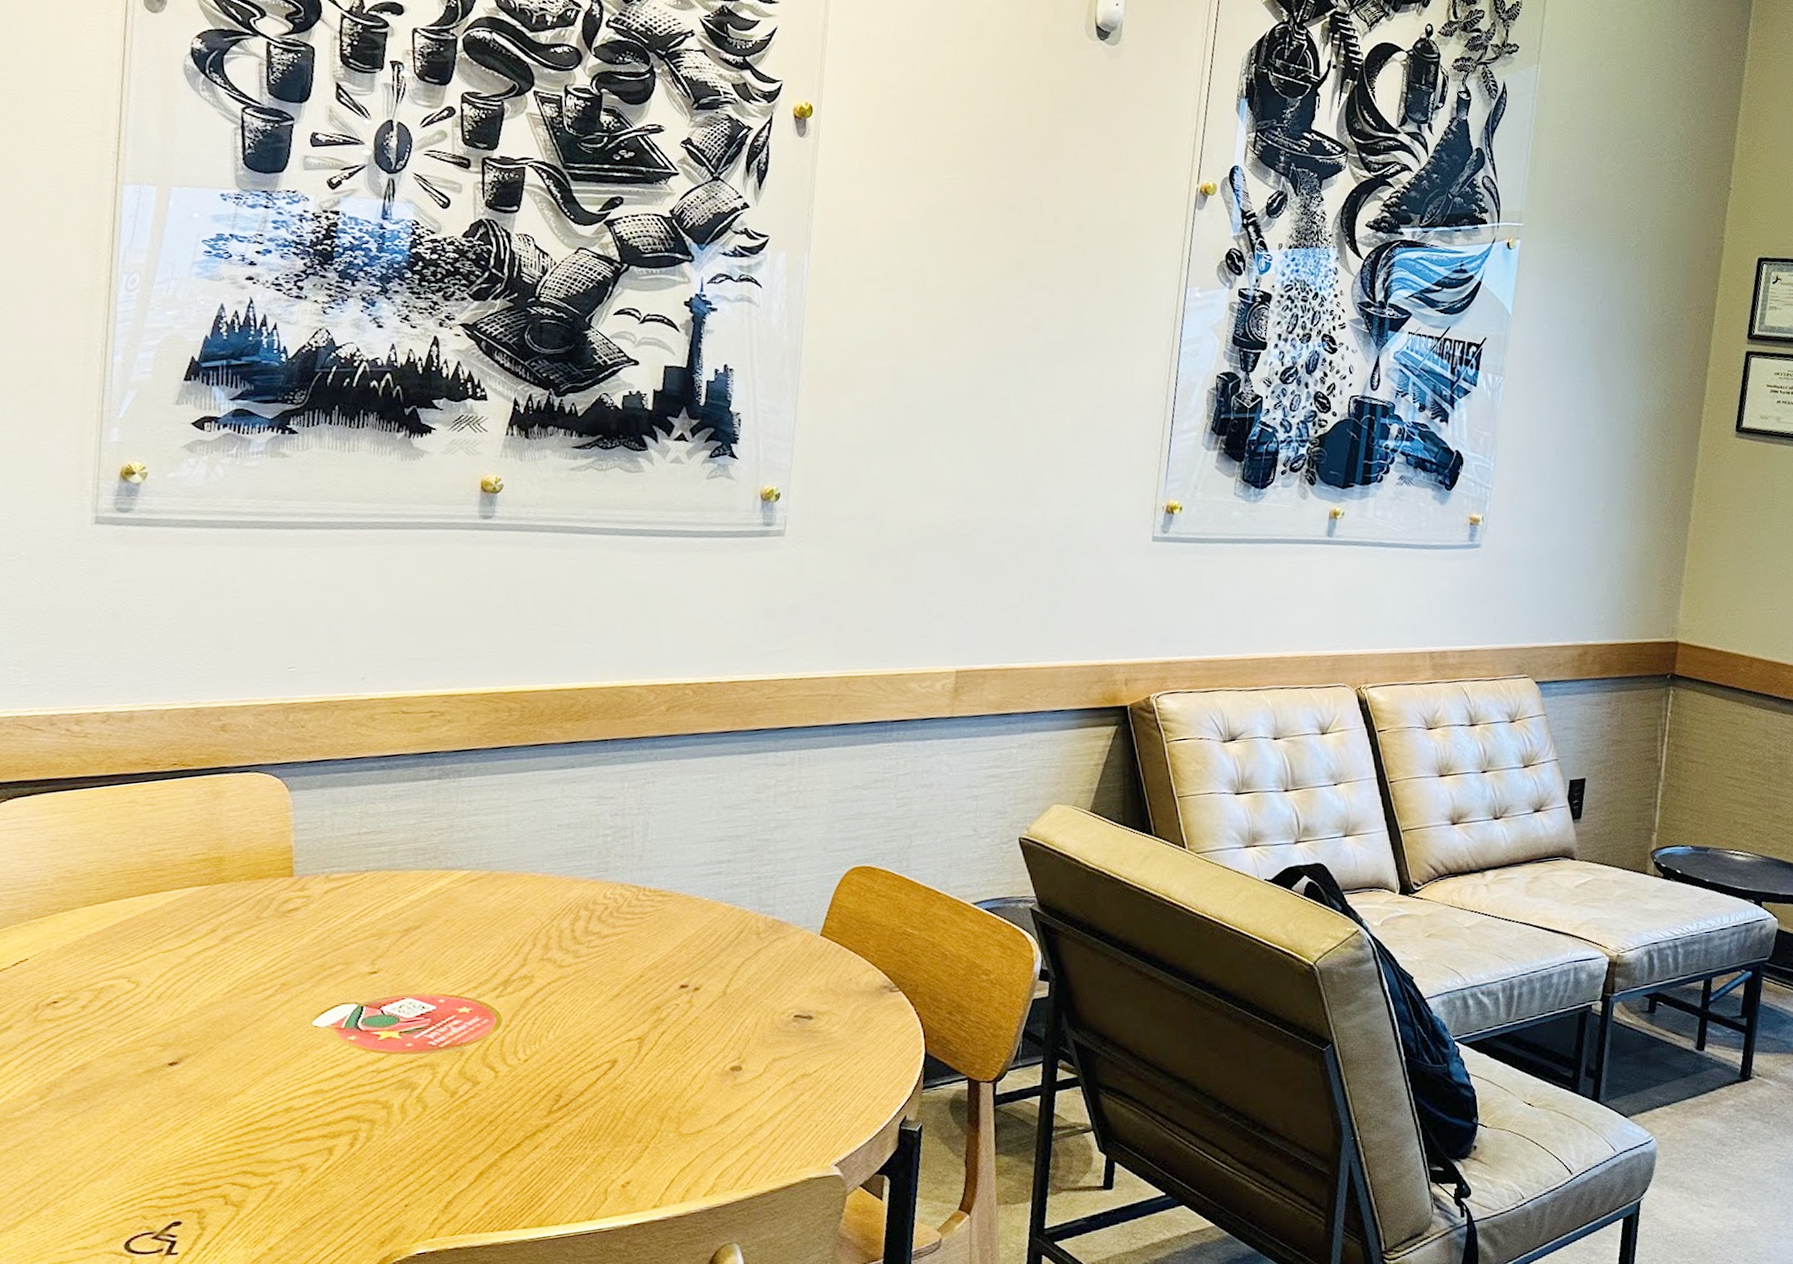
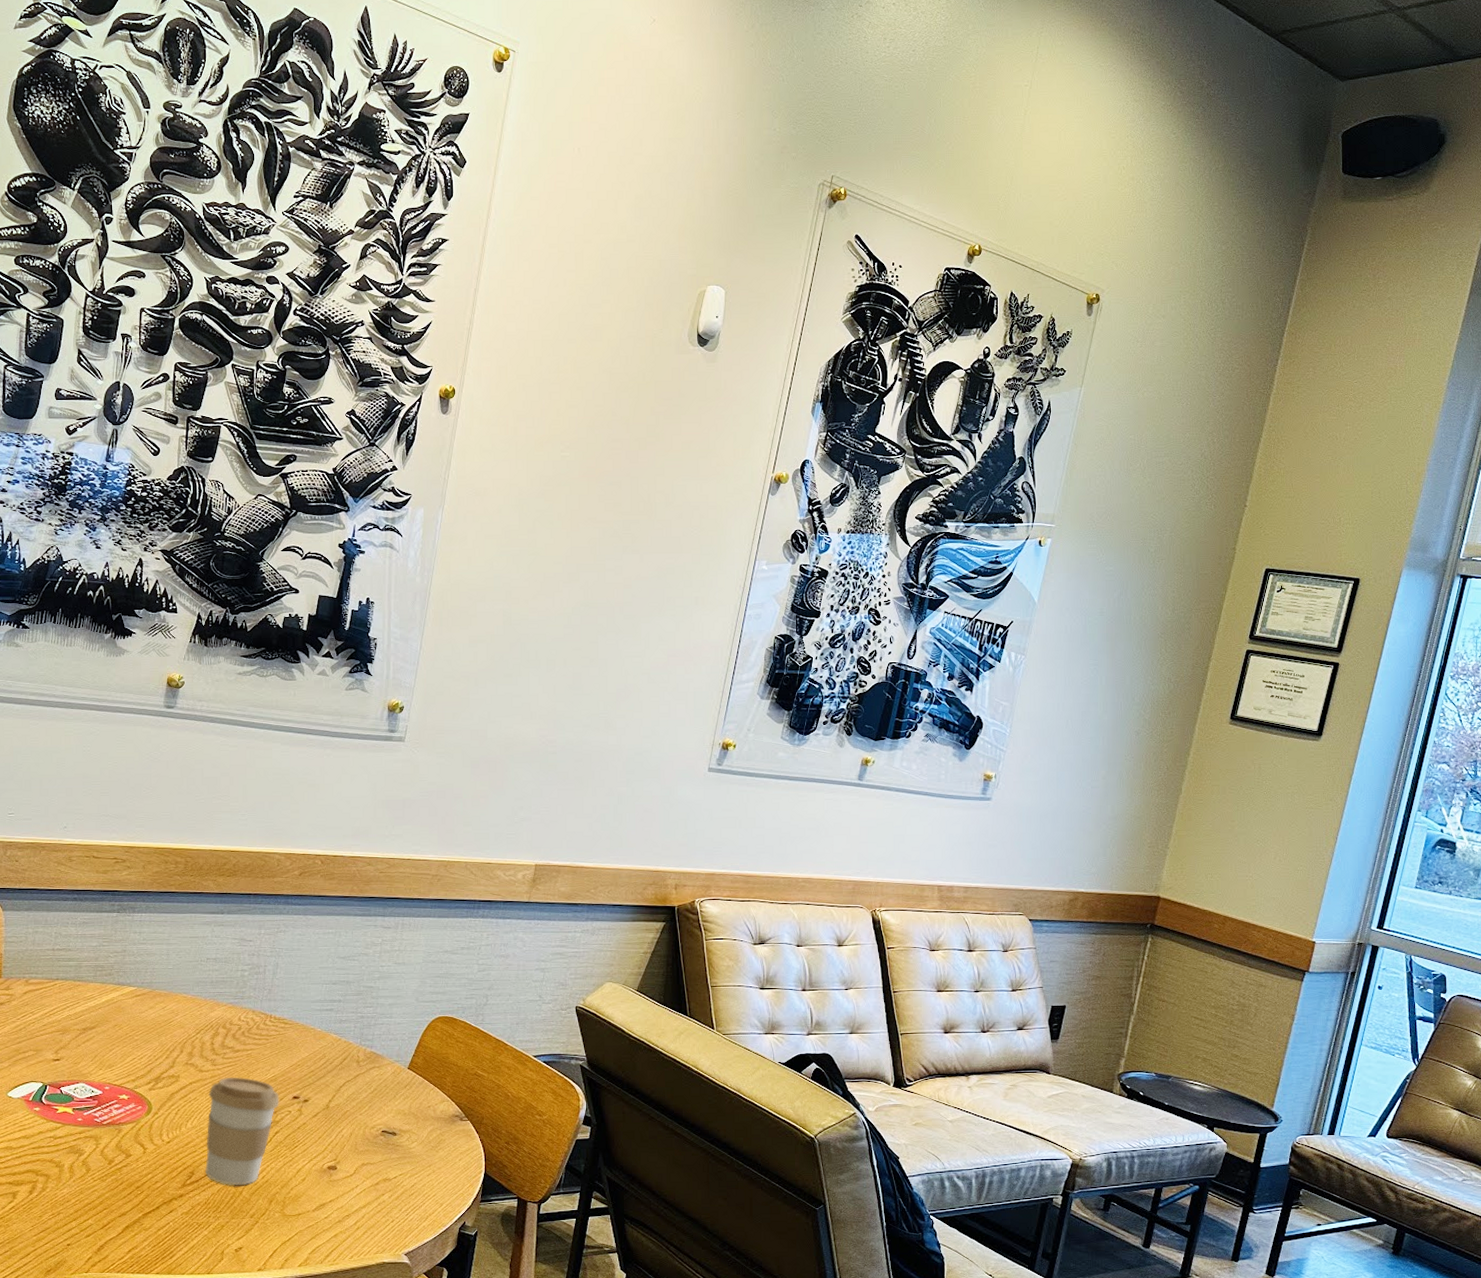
coffee cup: none [572,968,664,1105] -> present [205,1076,279,1186]

